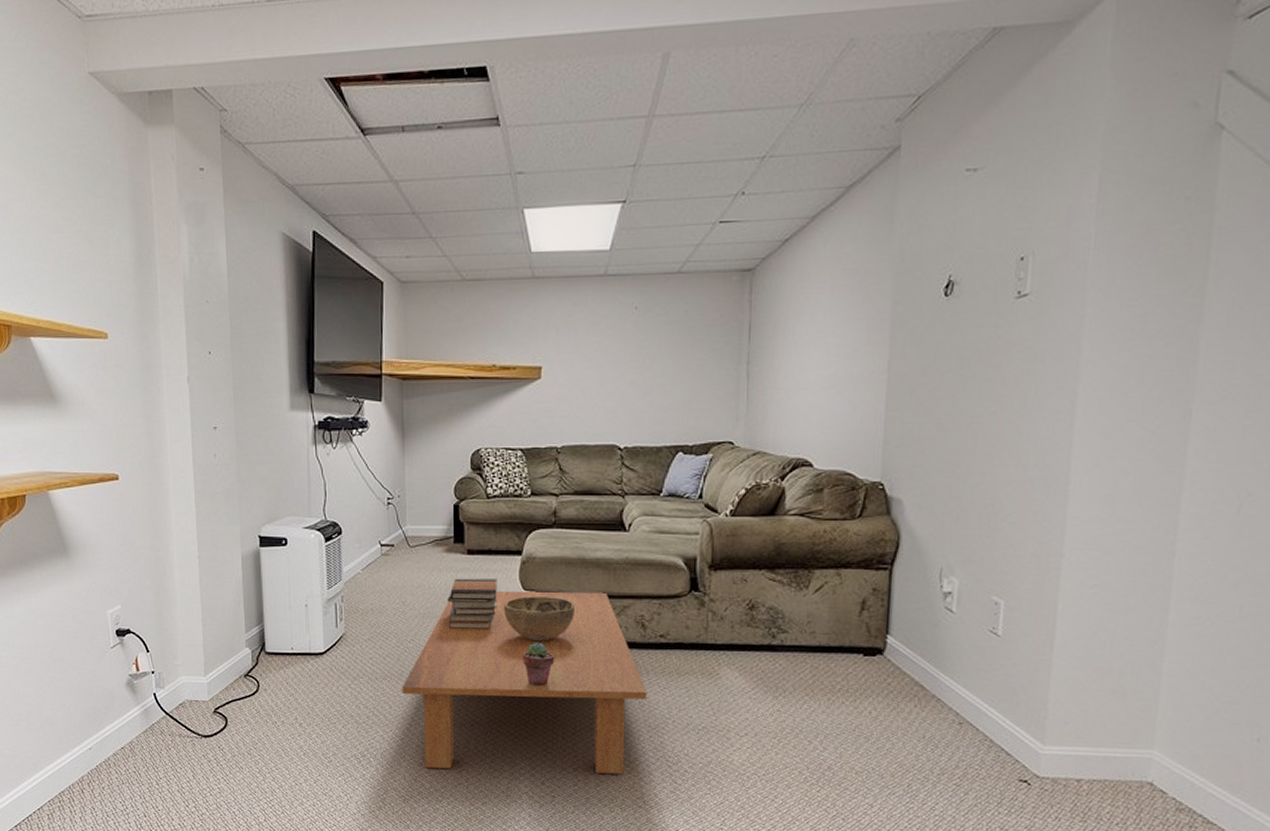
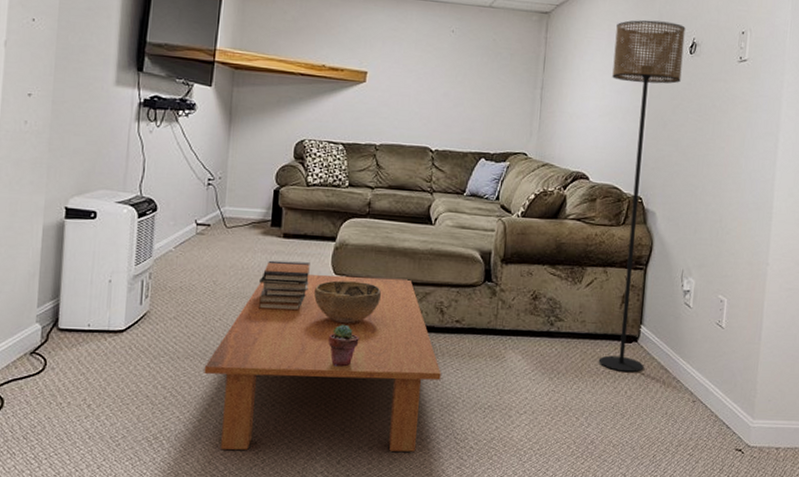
floor lamp: none [833,259,938,690] -> present [598,20,686,373]

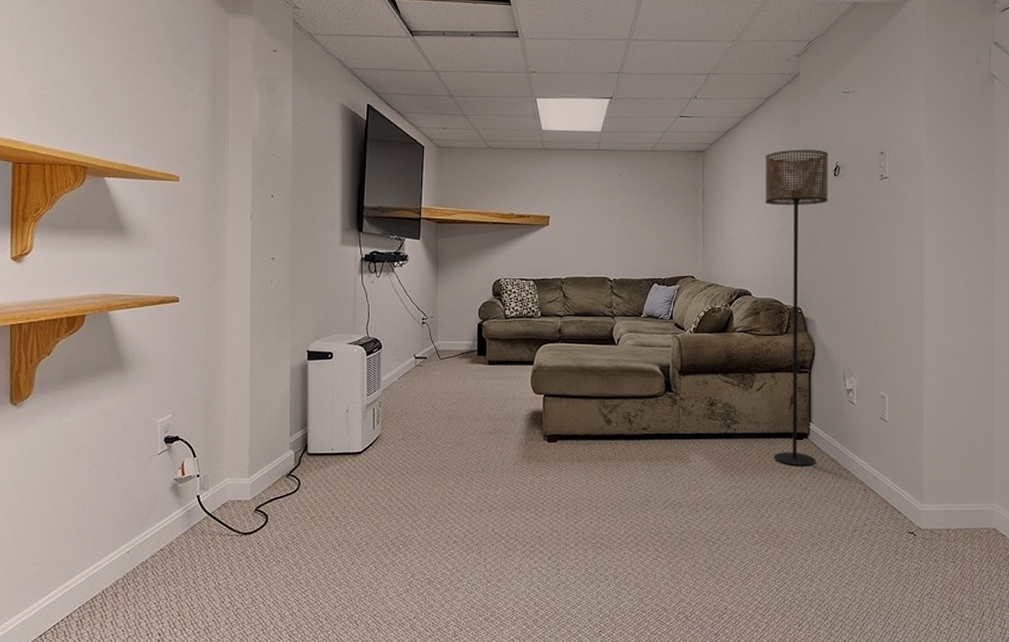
coffee table: present [204,275,441,452] -> none [430,394,633,552]
book stack: present [257,260,310,311] -> none [471,385,513,427]
decorative bowl: present [313,280,381,324] -> none [517,399,575,436]
potted succulent: present [328,324,359,367] -> none [532,436,560,474]

